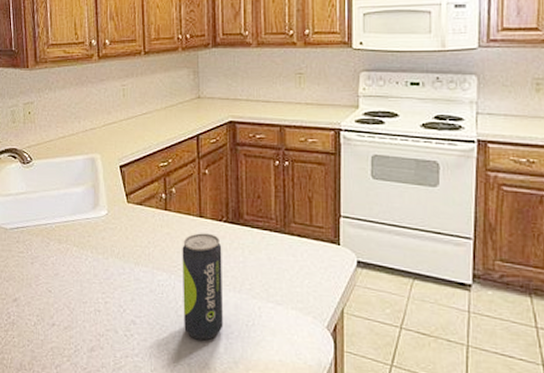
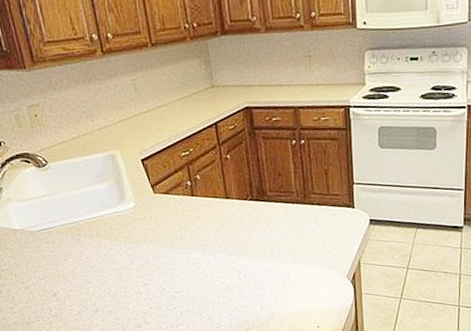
beverage can: present [182,233,223,341] -> none [212,212,258,304]

